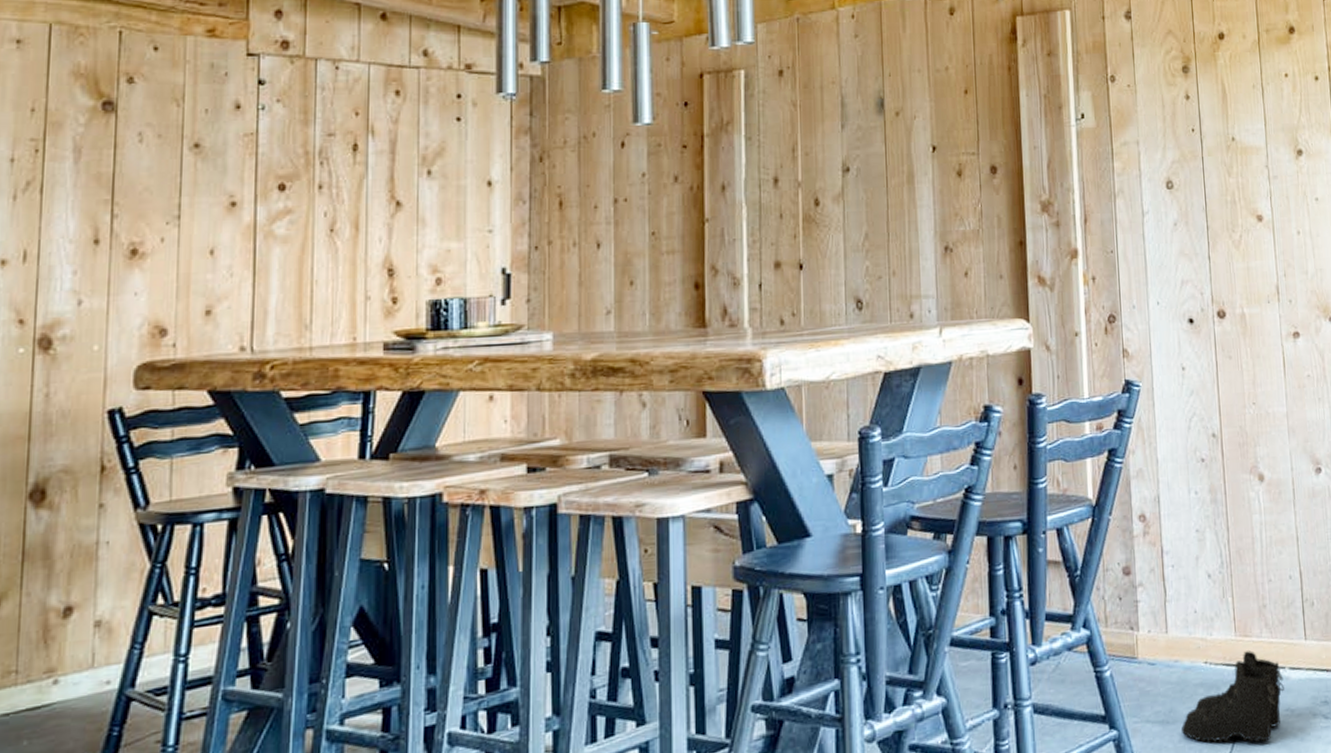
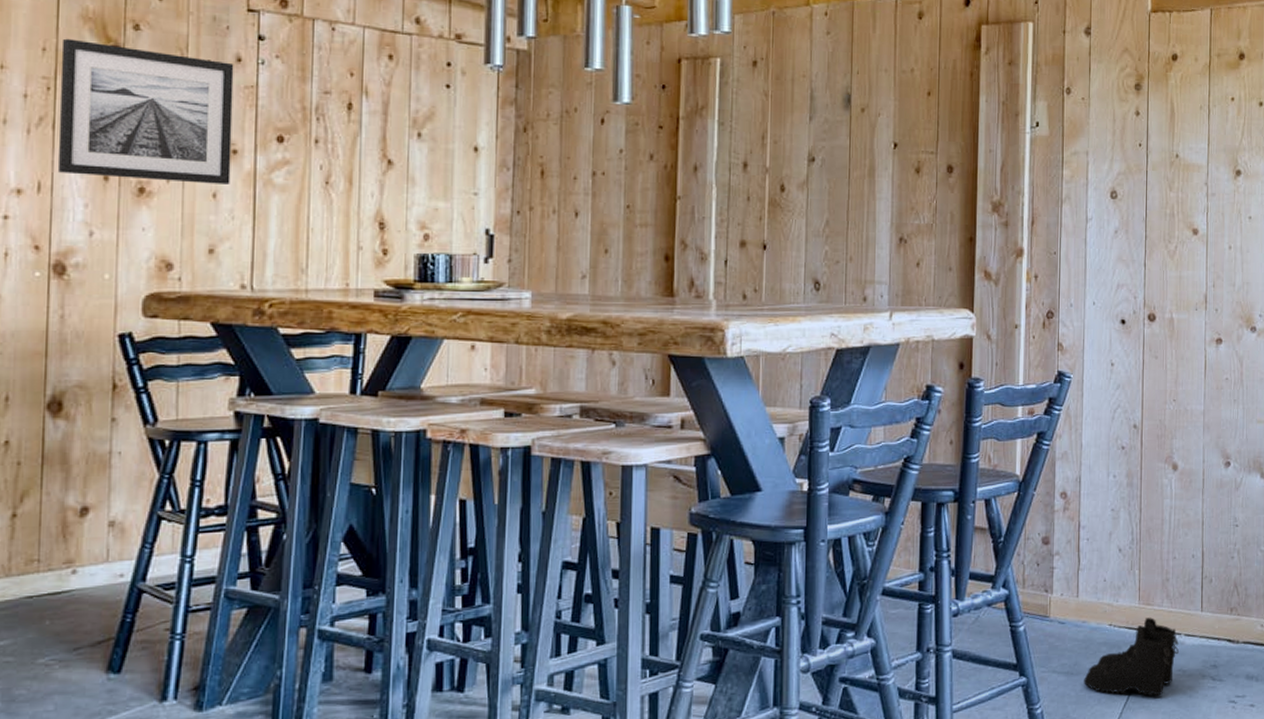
wall art: none [44,97,233,241] -> present [57,38,234,184]

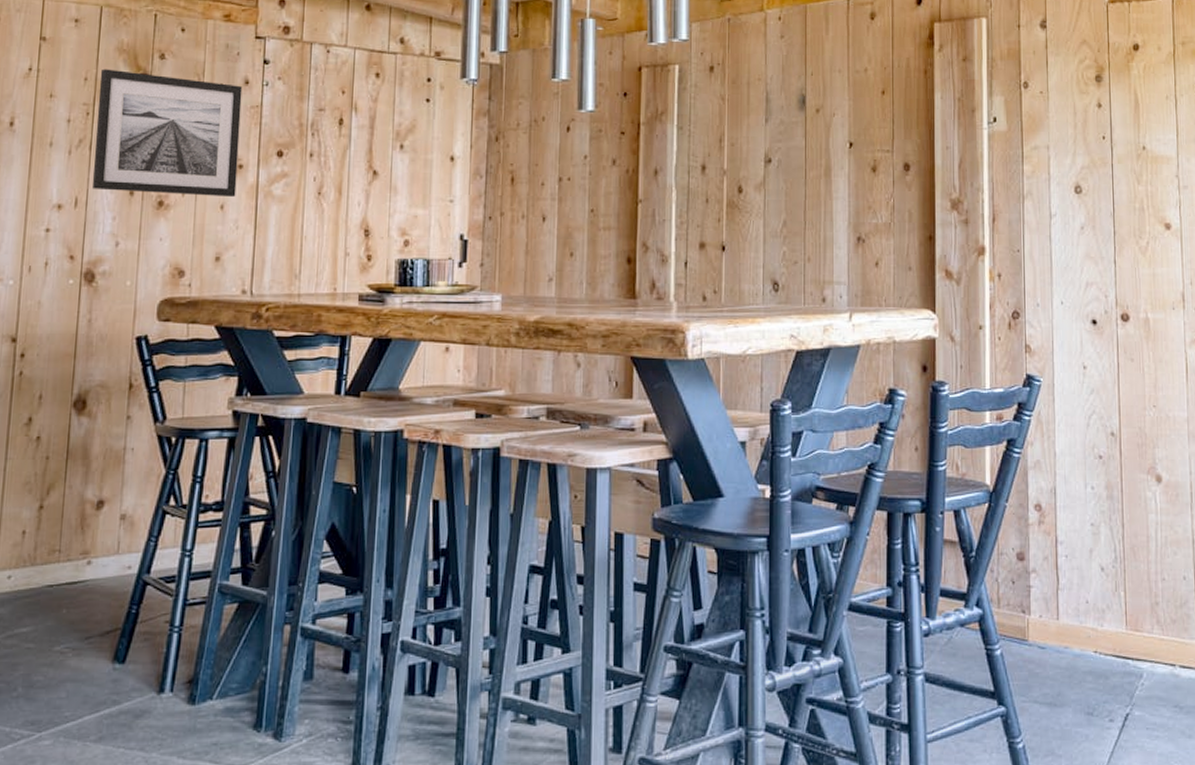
boots: present [1083,617,1179,696] -> none [1068,645,1174,735]

